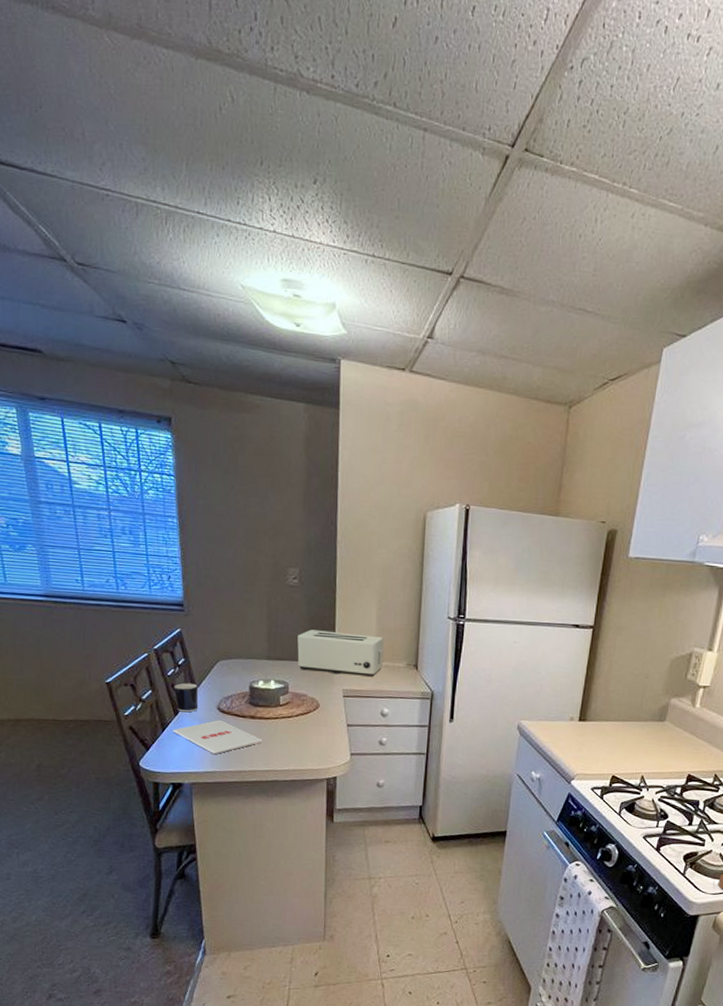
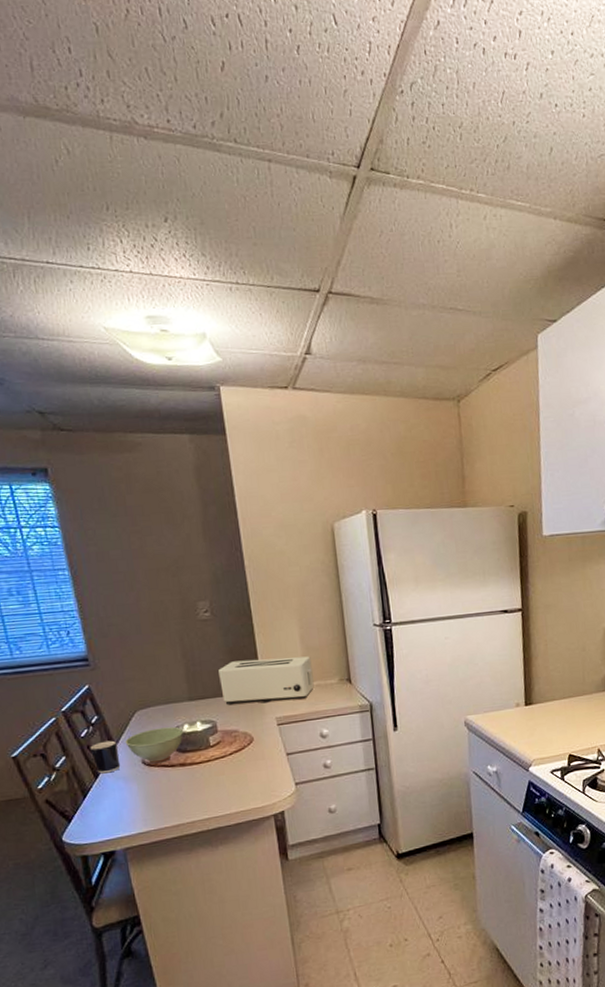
magazine: present [172,720,263,755] -> none [94,774,198,813]
bowl: none [205,679,259,712] -> present [125,727,184,764]

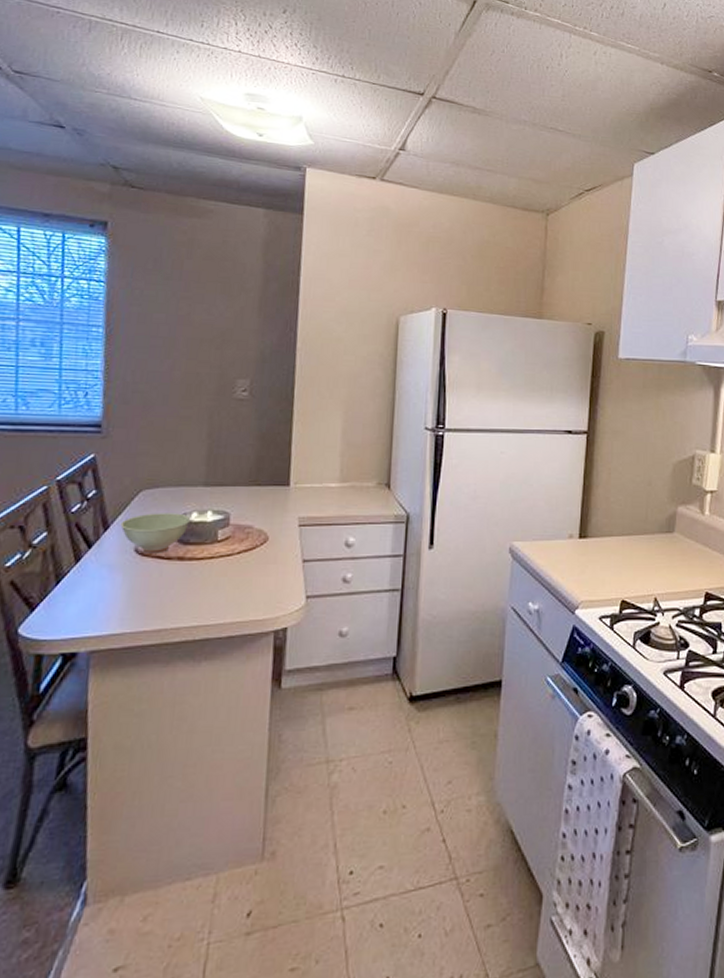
mug: present [89,740,121,774] -> none [77,520,111,558]
toaster: present [218,656,314,705] -> none [243,448,350,500]

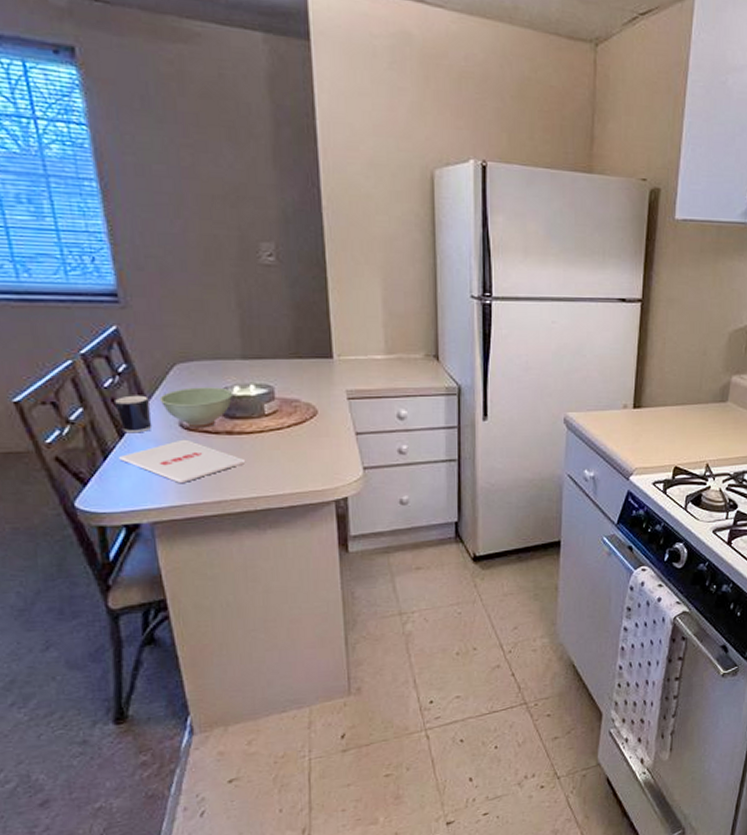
magazine: none [69,564,192,611] -> present [118,439,246,484]
mug: none [77,520,111,558] -> present [113,395,153,433]

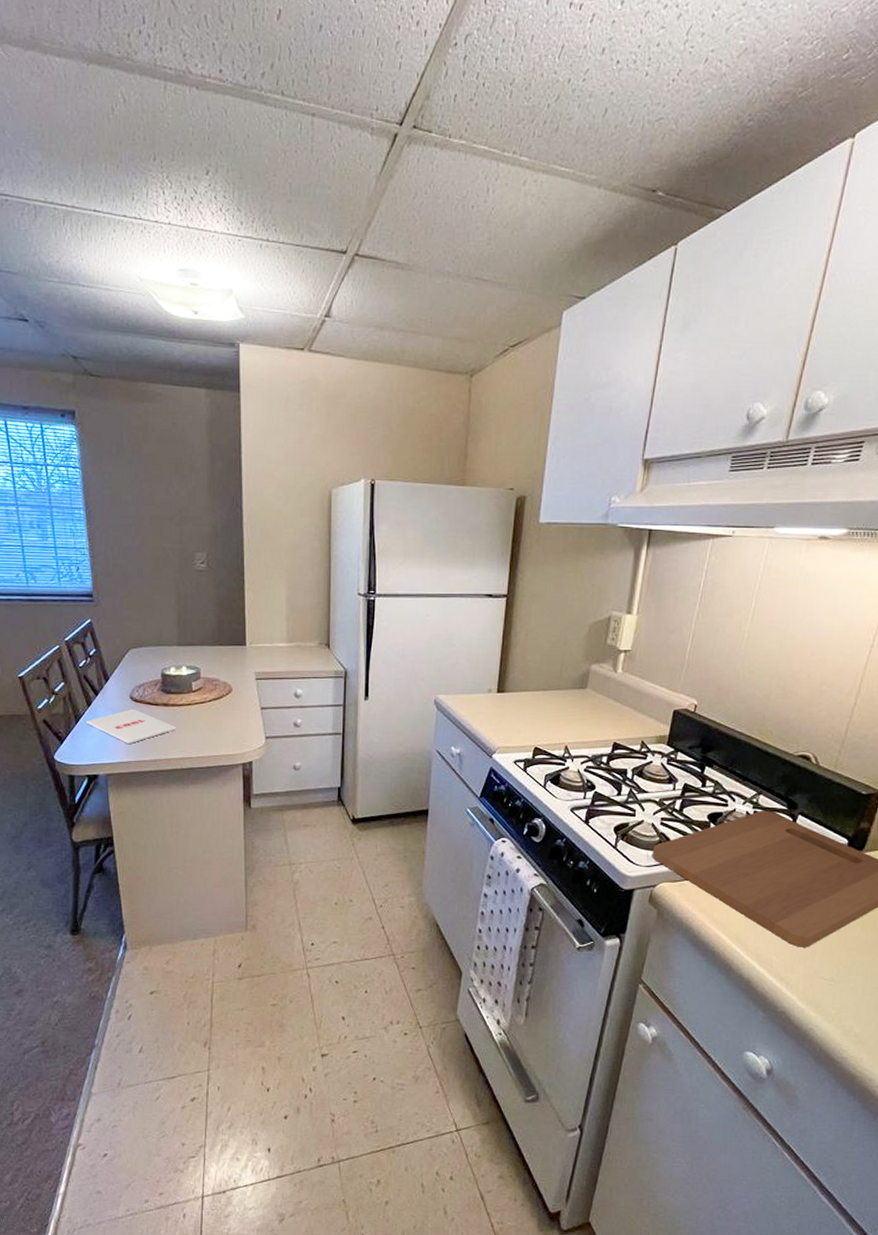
mug: present [113,395,153,433] -> none [85,673,111,703]
bowl: present [159,387,234,428] -> none [117,668,170,700]

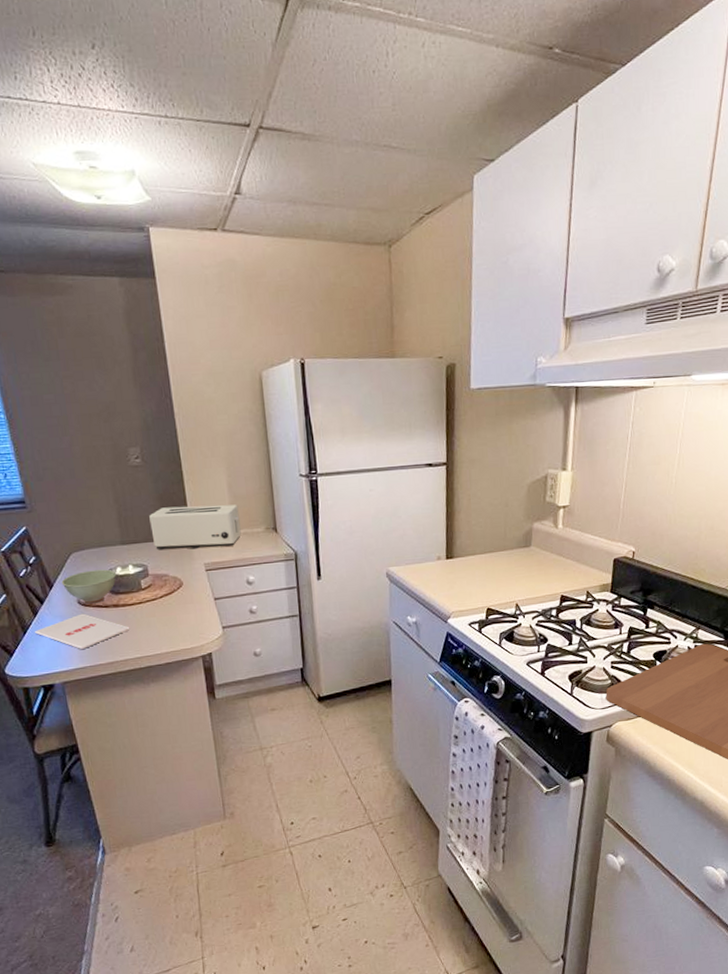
bowl: none [117,668,170,700] -> present [61,569,117,604]
toaster: none [208,613,294,658] -> present [149,504,241,550]

